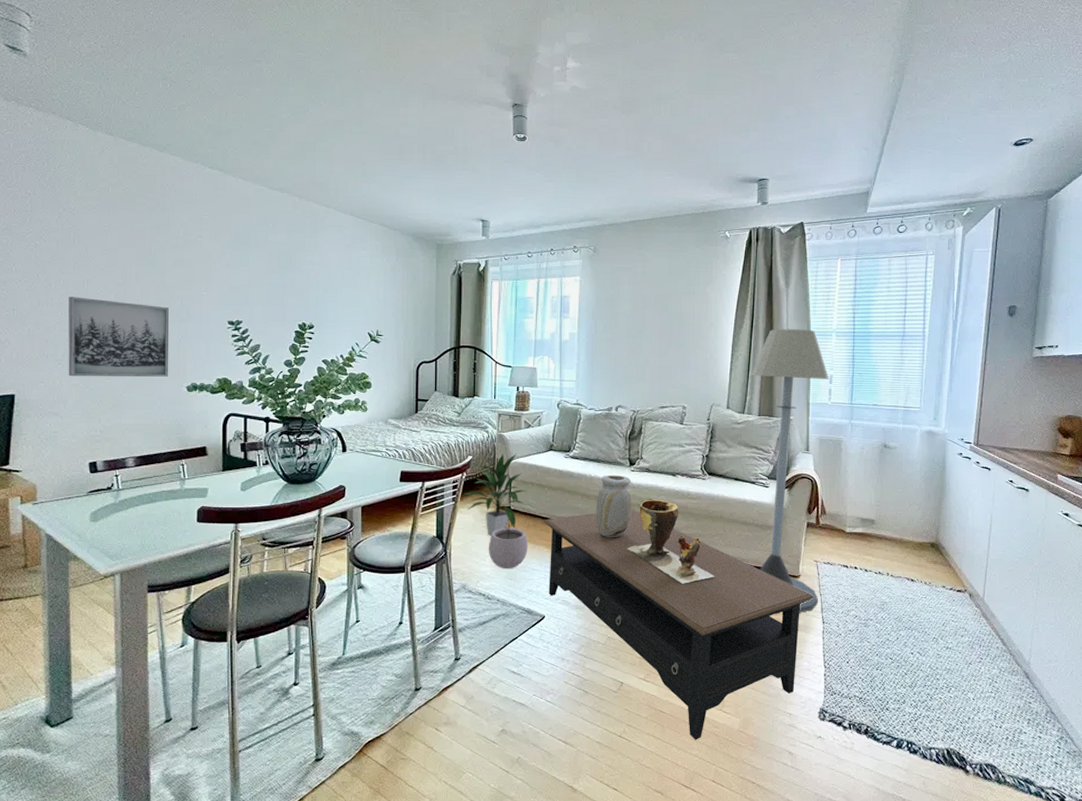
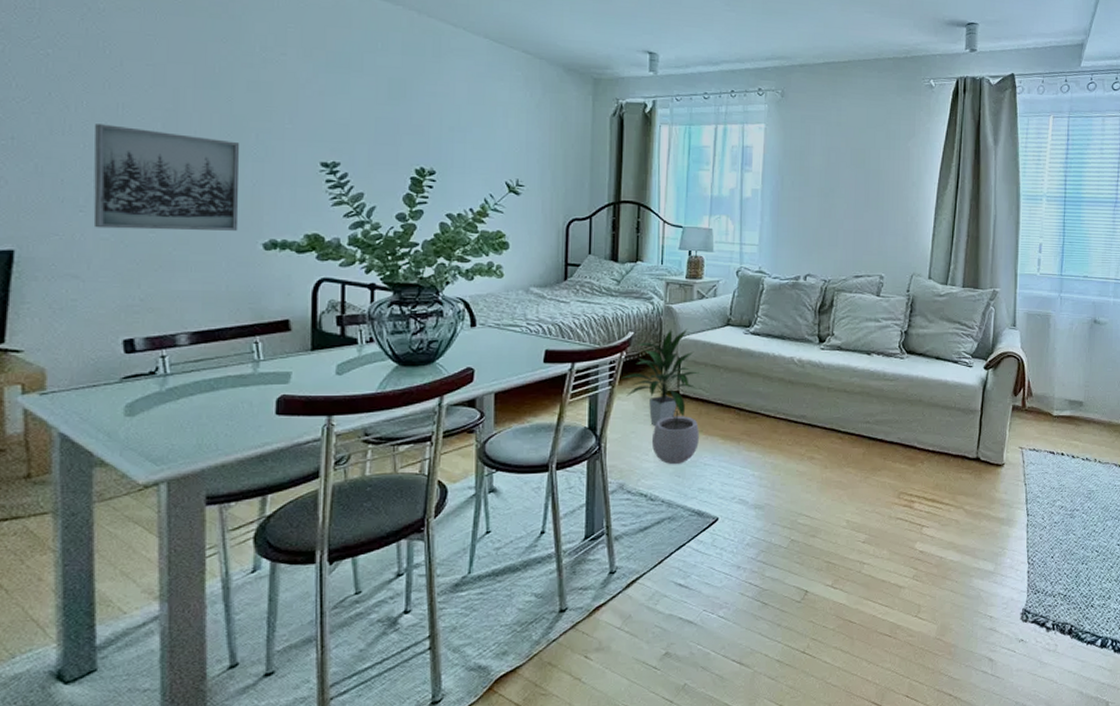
coffee table: present [544,508,814,740] -> none [718,391,1019,652]
vase: present [595,475,633,538] -> none [779,354,822,426]
clay pot: present [627,499,715,584] -> none [815,381,912,477]
floor lamp: present [751,329,829,613] -> none [956,191,1038,505]

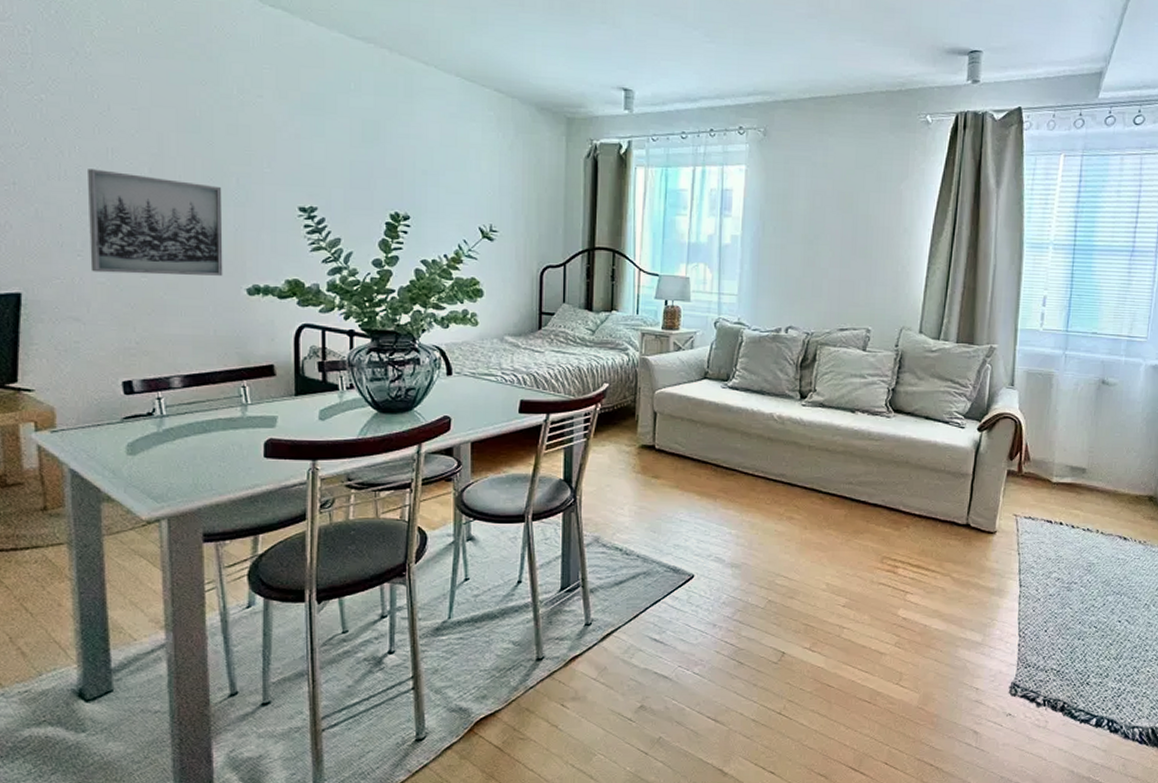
indoor plant: present [621,328,699,427] -> none [596,381,675,481]
plant pot: present [651,405,699,465] -> none [626,460,675,520]

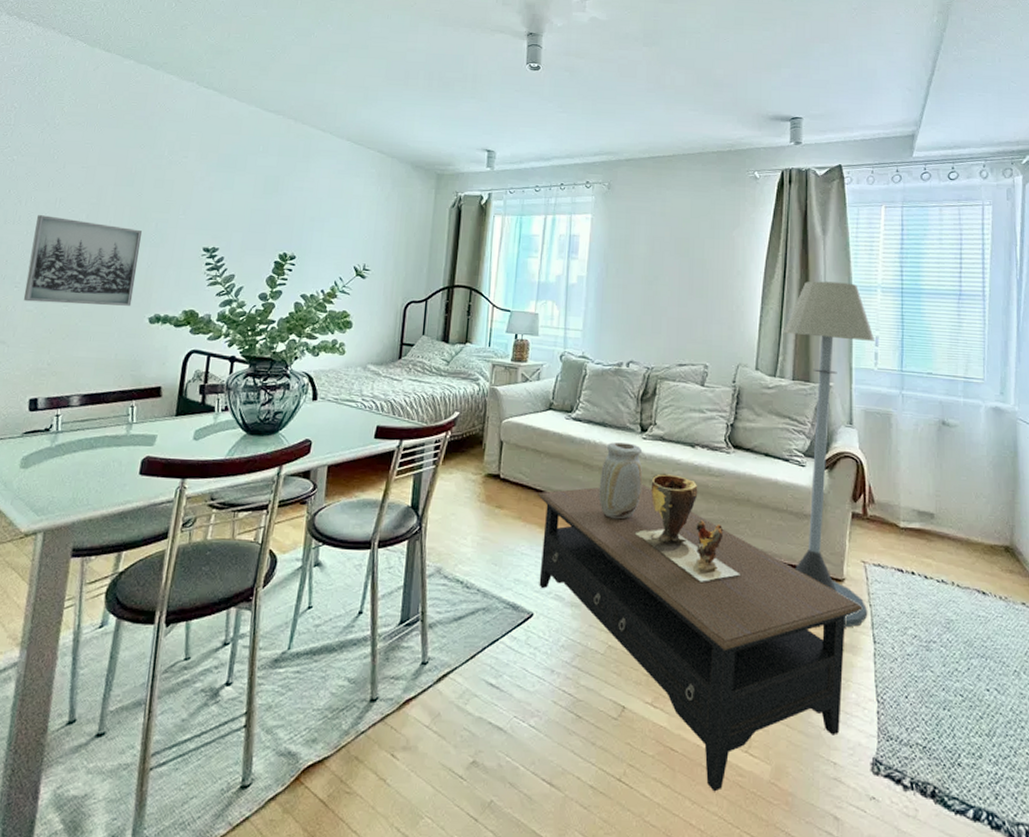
coffee table: none [695,450,1012,718] -> present [538,483,863,792]
vase: none [757,410,802,485] -> present [598,442,643,520]
clay pot: none [795,439,897,540] -> present [636,473,740,582]
floor lamp: none [950,238,1042,574] -> present [784,281,874,628]

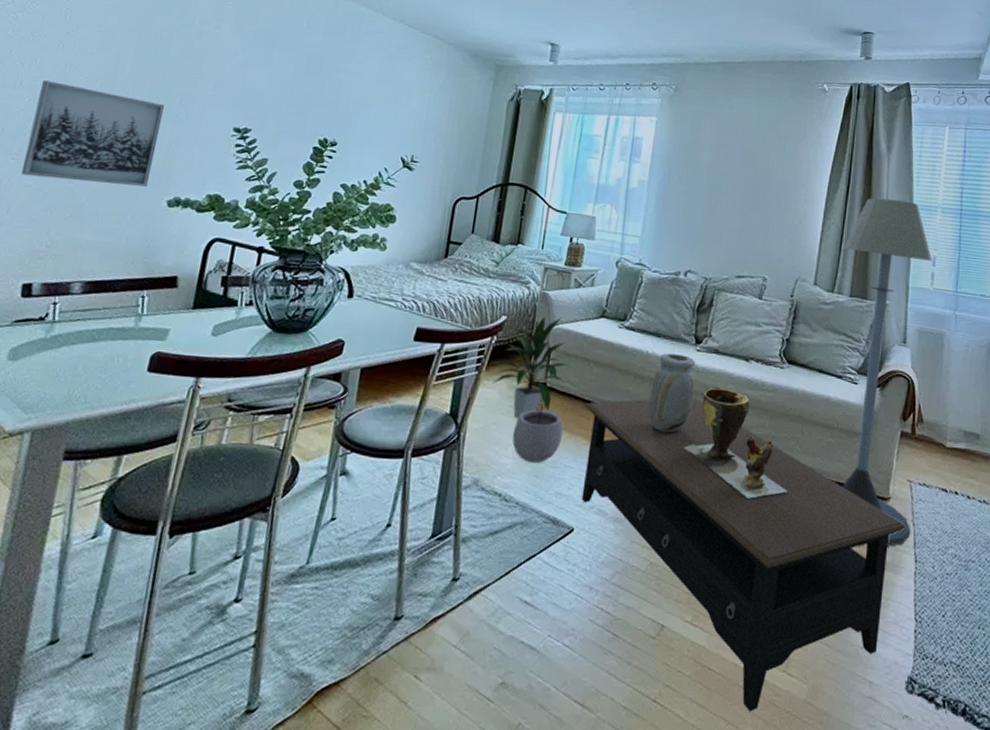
indoor plant: none [445,410,520,510] -> present [489,316,569,420]
plant pot: none [470,489,518,552] -> present [512,398,563,464]

